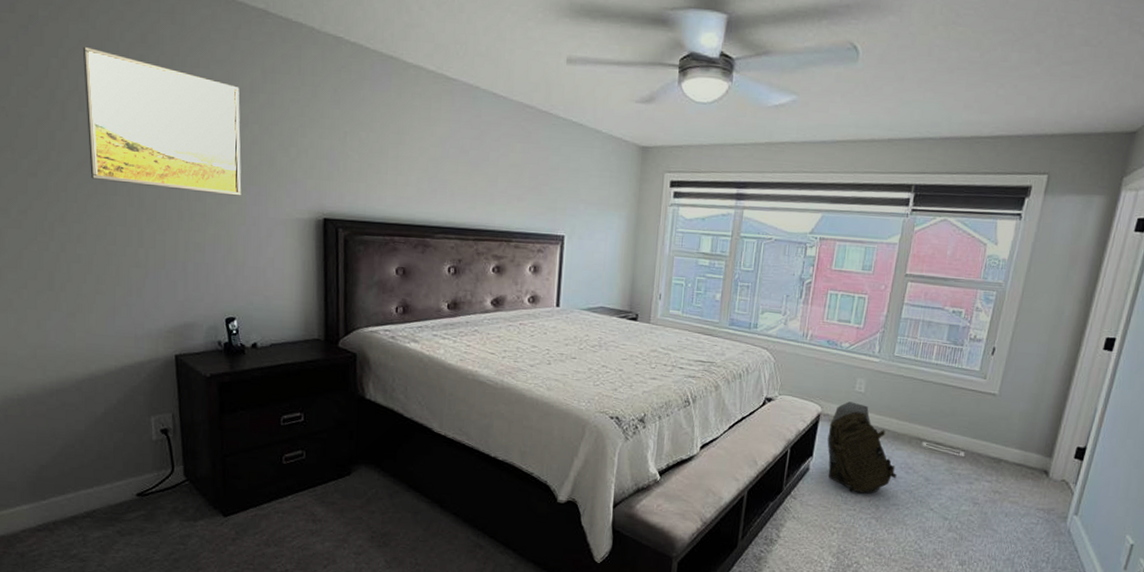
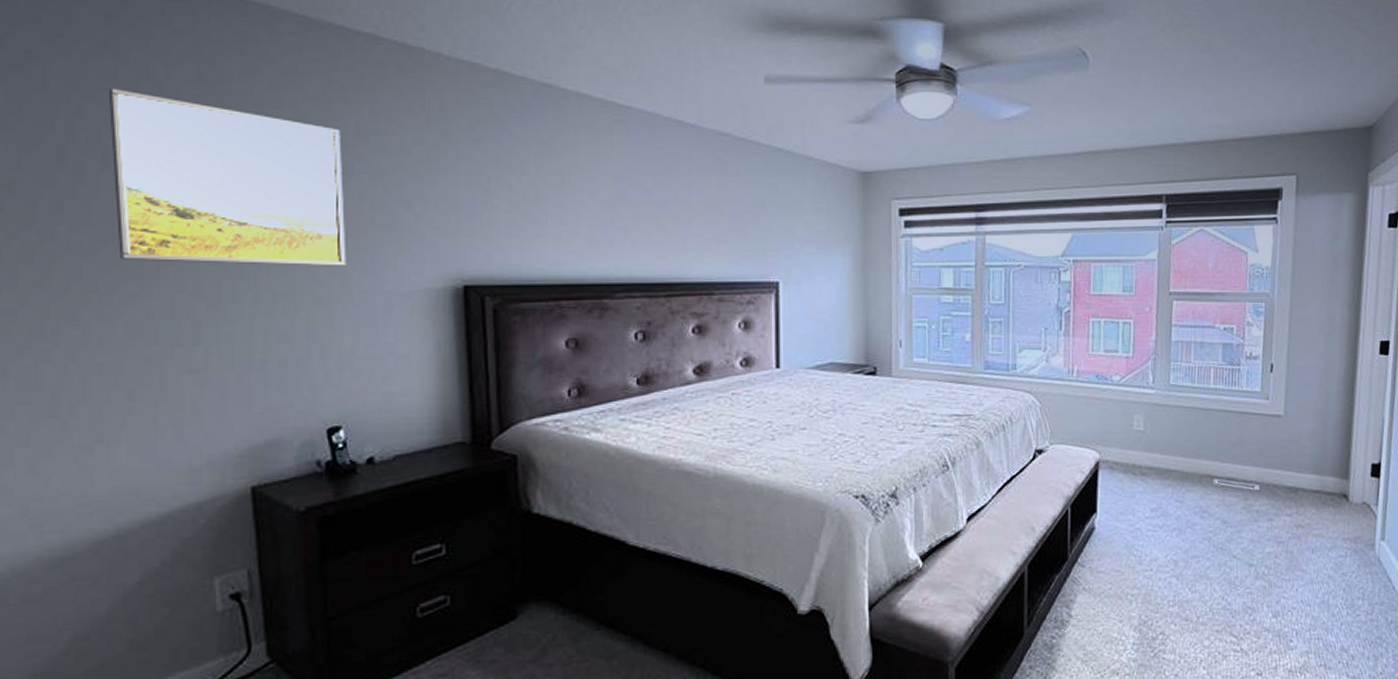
backpack: present [827,401,897,494] -> none [1110,442,1192,550]

